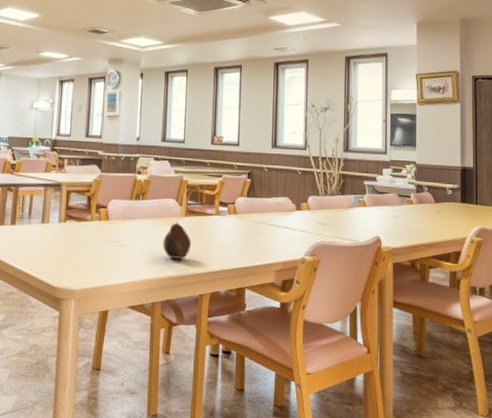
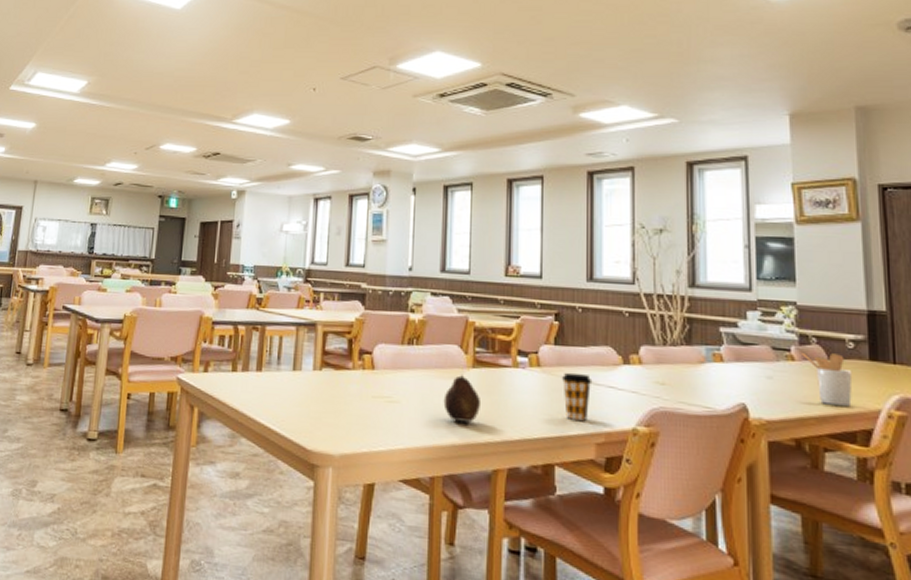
coffee cup: none [251,217,274,254] -> present [561,372,593,421]
utensil holder: none [418,198,450,235] -> present [802,353,853,406]

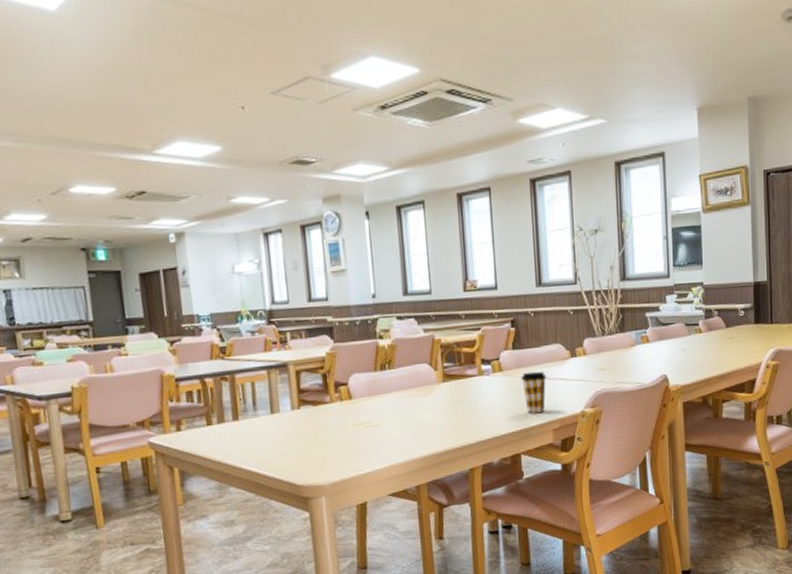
fruit: present [443,374,482,422] -> none [419,389,454,433]
utensil holder: present [802,353,853,406] -> none [707,322,743,365]

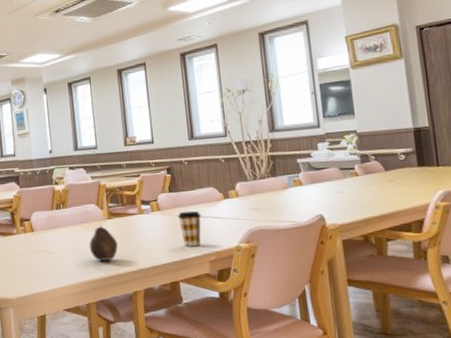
fruit: none [419,389,454,433] -> present [89,225,119,261]

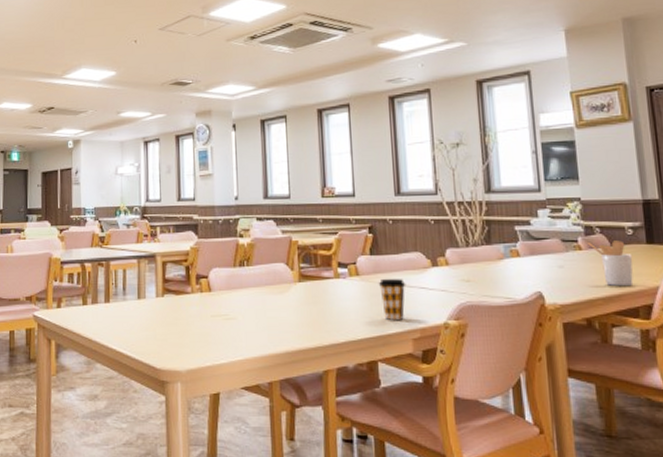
fruit: present [89,225,119,261] -> none [275,288,309,331]
utensil holder: none [364,165,406,206] -> present [588,240,634,286]

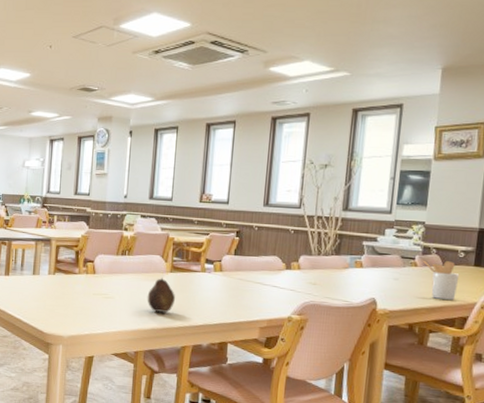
fruit: none [275,288,309,331] -> present [147,277,176,313]
coffee cup: present [378,278,406,320] -> none [237,275,261,311]

